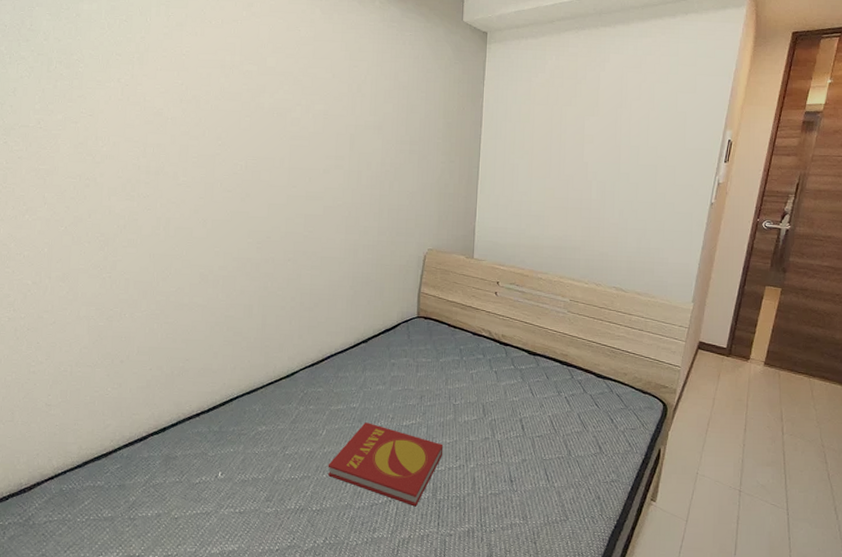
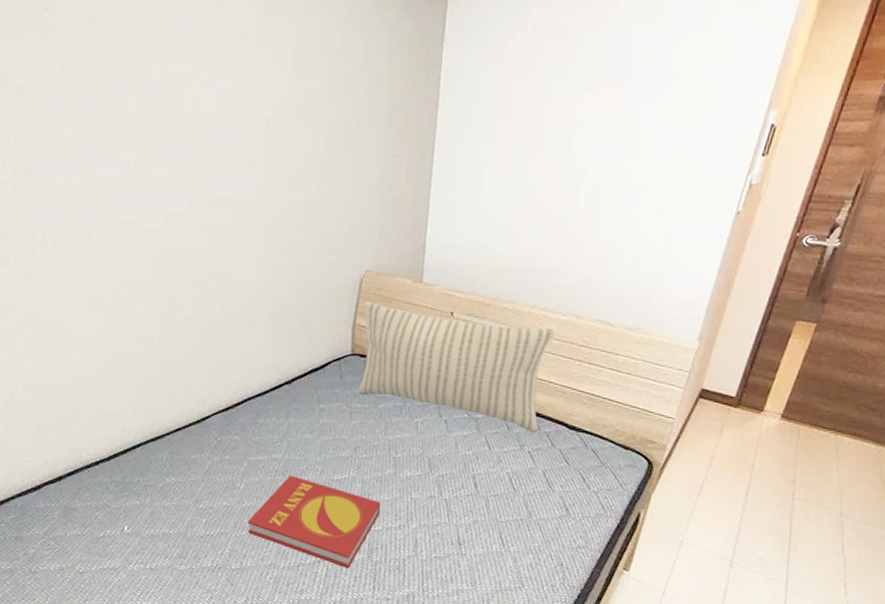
pillow: none [423,274,580,380] -> present [358,301,555,431]

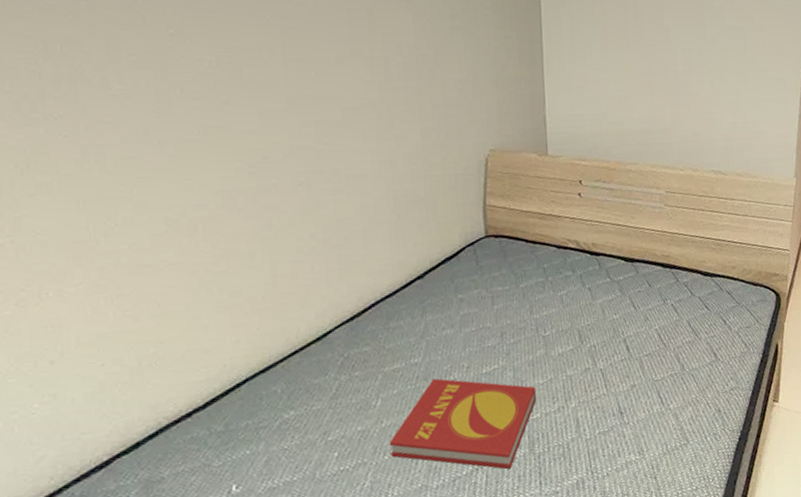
pillow: present [358,301,555,431] -> none [491,180,678,285]

